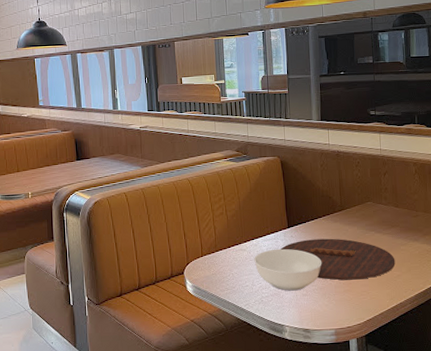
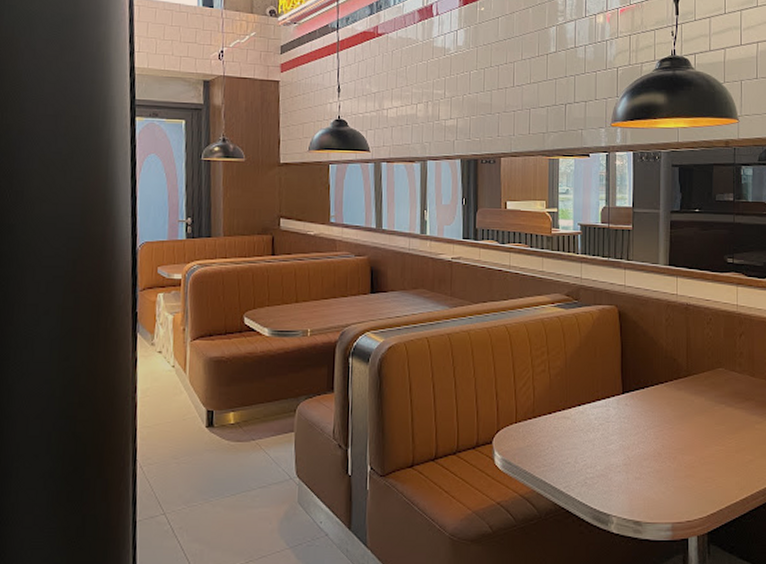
bowl: present [254,248,322,291] -> none [579,419,661,472]
tray: present [280,238,395,280] -> none [612,409,748,463]

